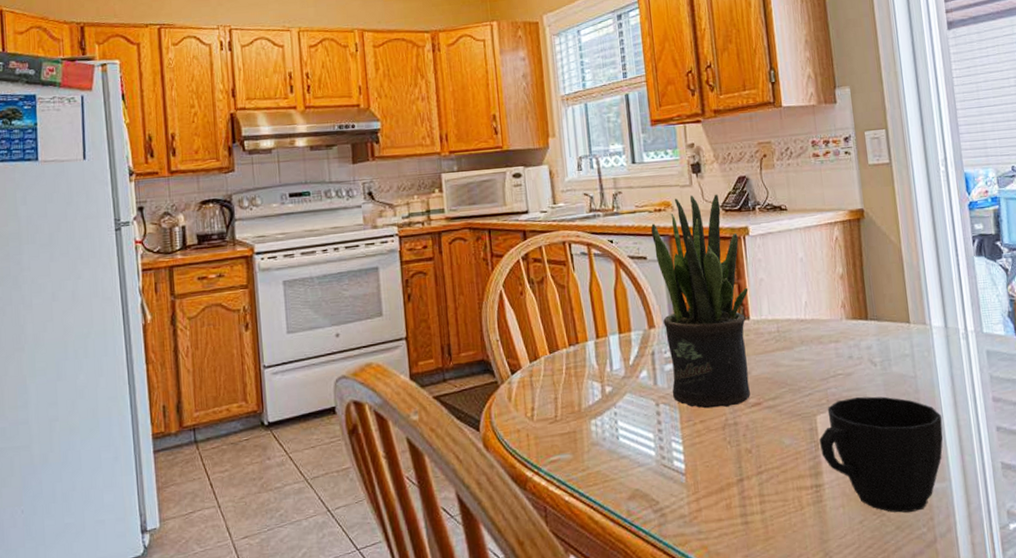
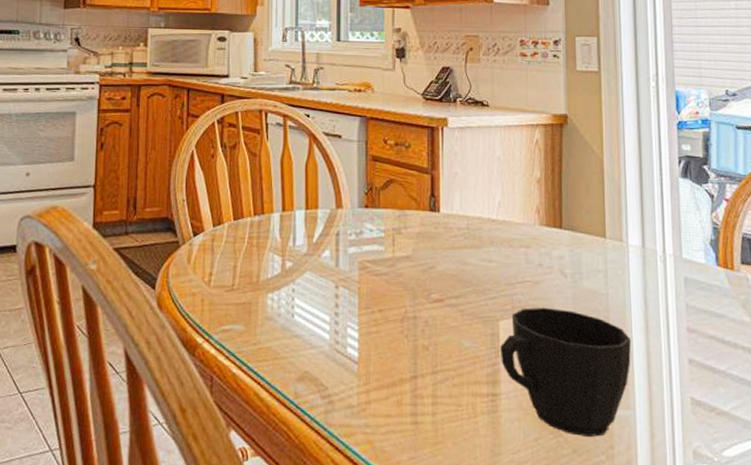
potted plant: present [651,194,750,409] -> none [349,79,442,299]

